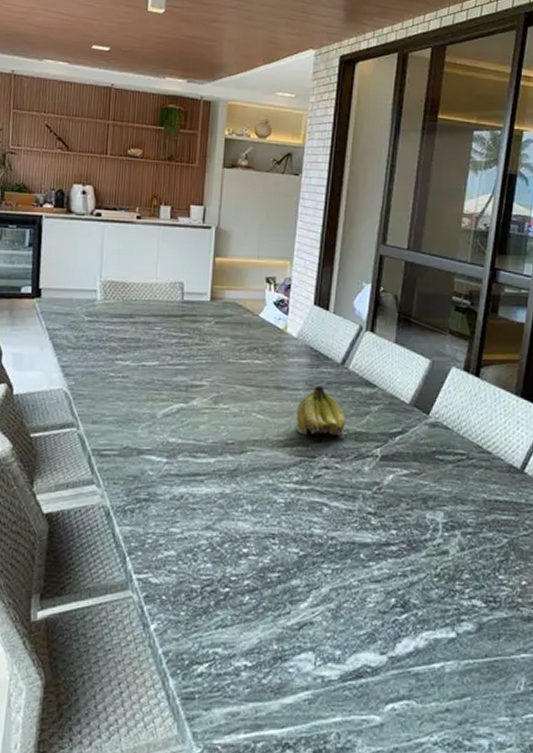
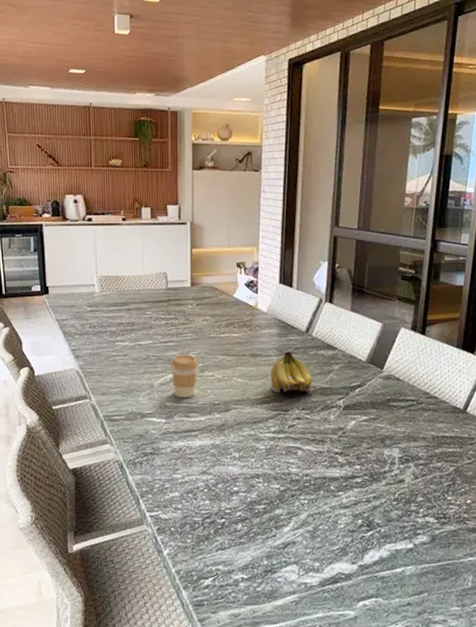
coffee cup: none [178,381,212,434] -> present [170,354,199,399]

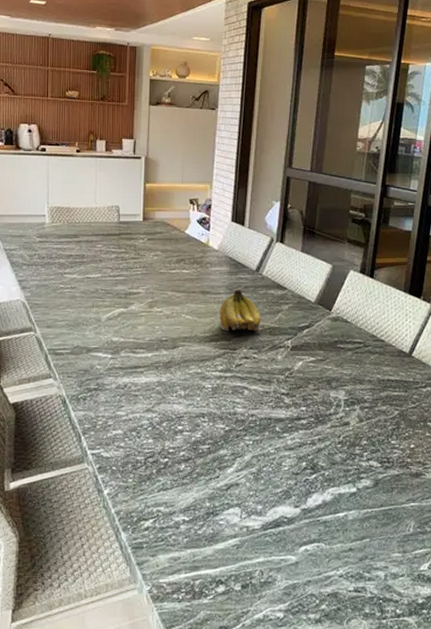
coffee cup: present [170,354,199,399] -> none [119,289,148,334]

